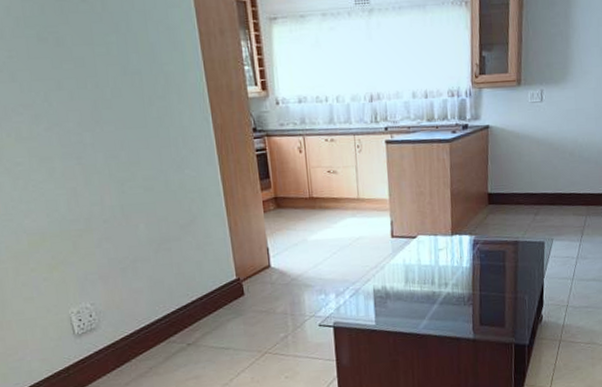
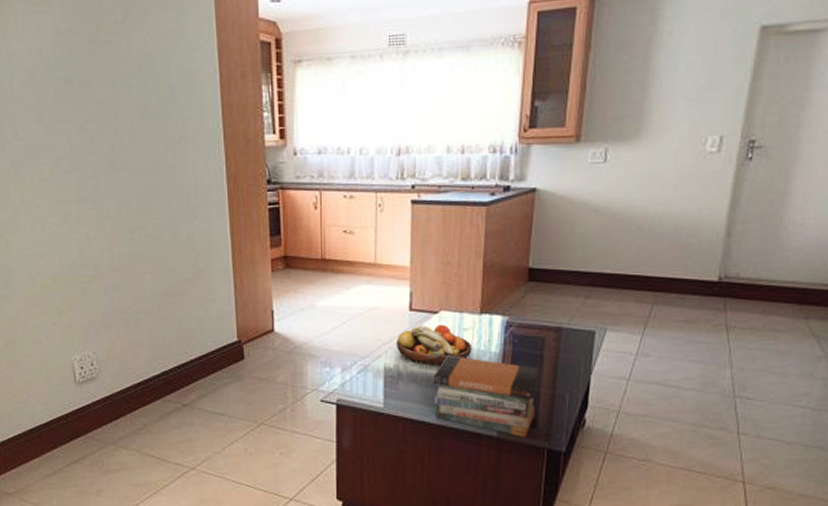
fruit bowl: none [382,247,447,284] -> present [397,324,472,367]
book stack: none [416,273,503,337] -> present [433,355,539,437]

